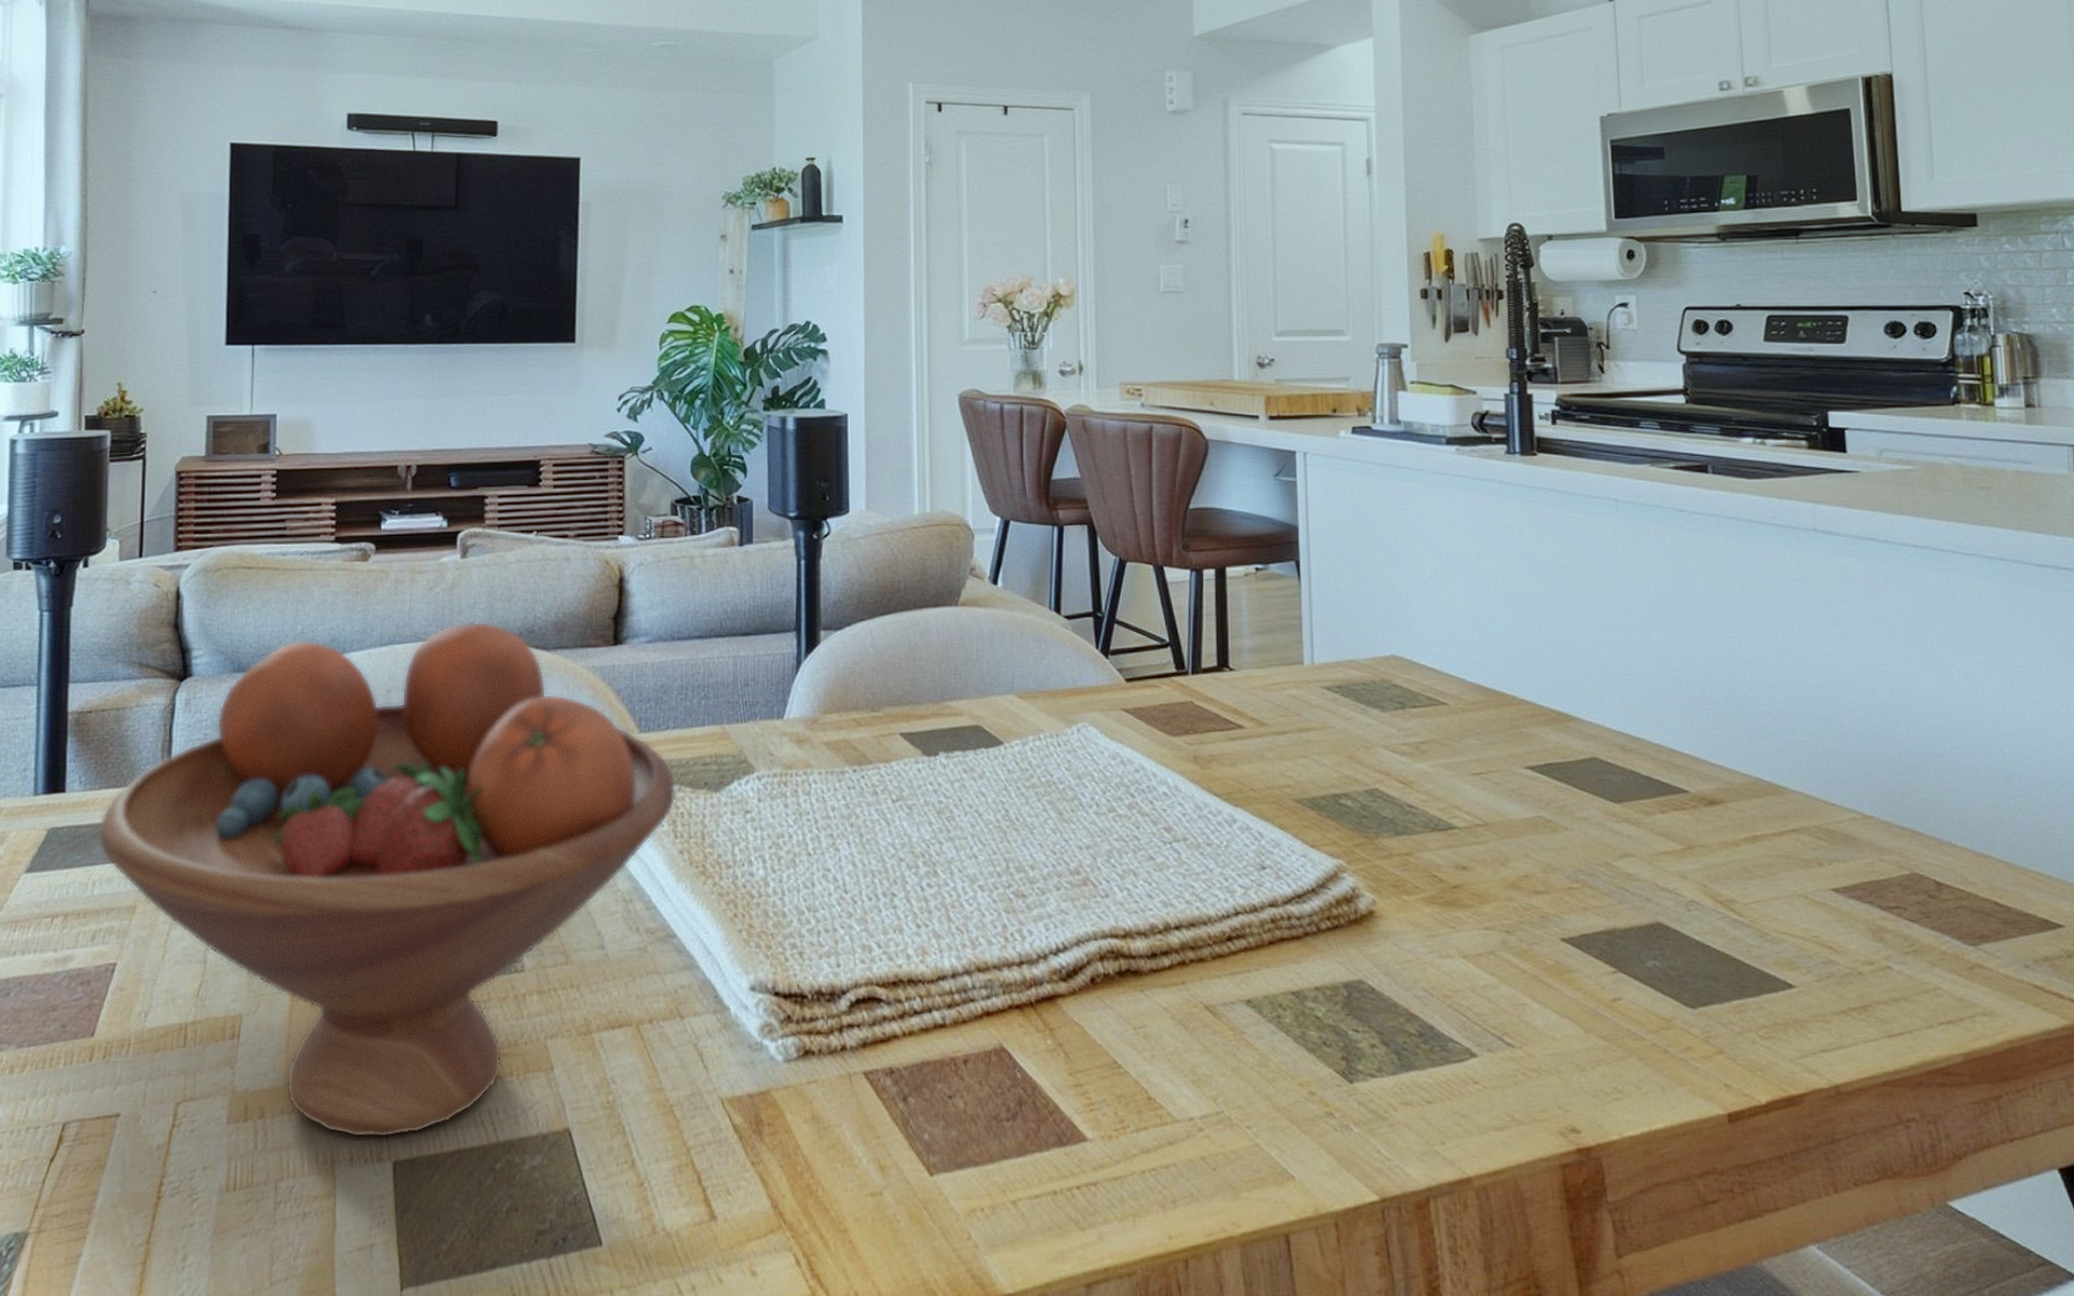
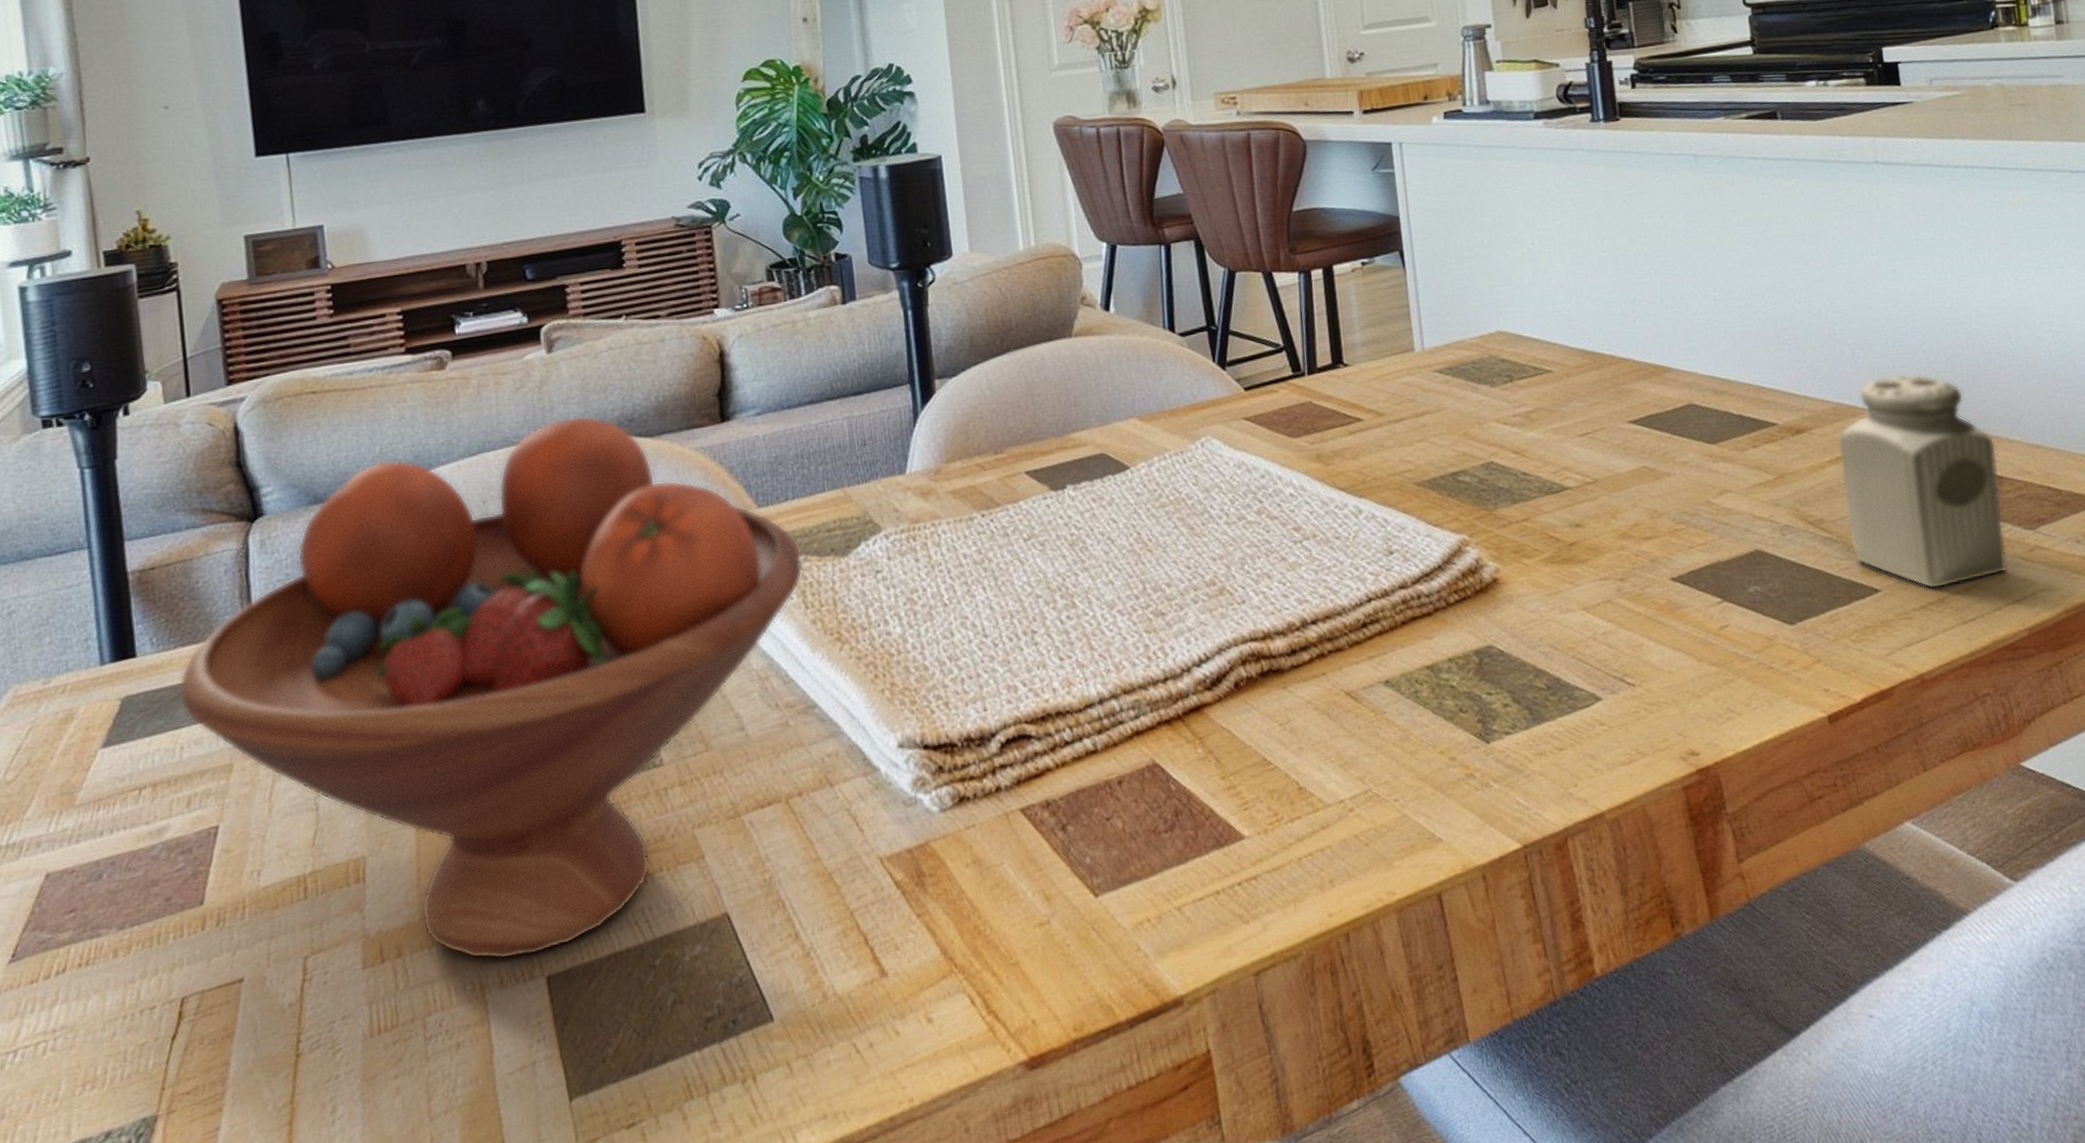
salt shaker: none [1755,757,1943,994] -> present [1837,373,2008,589]

